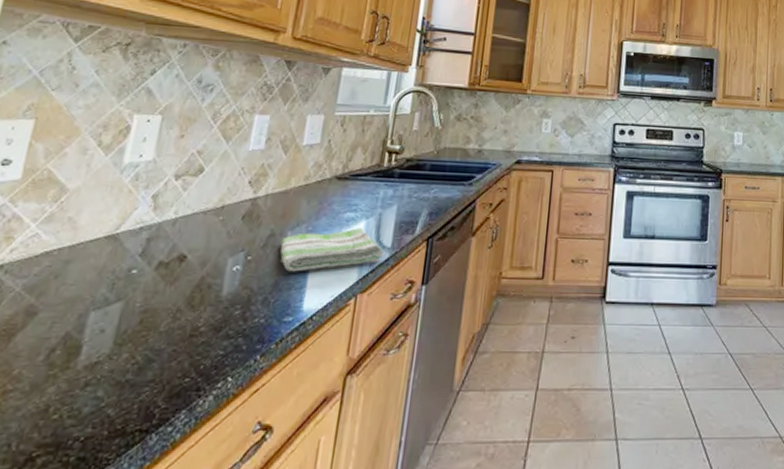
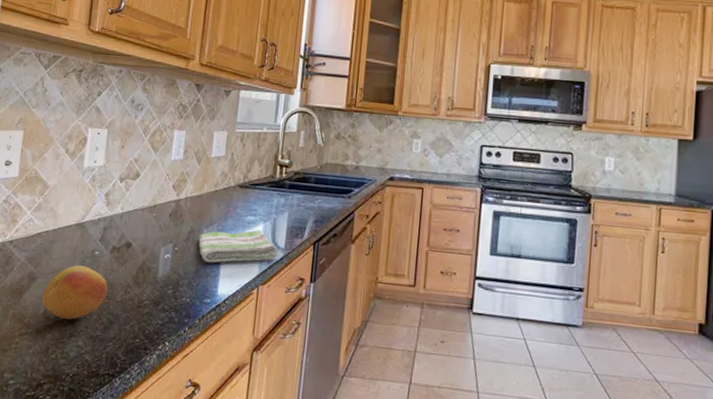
fruit: none [43,290,148,363] -> present [41,265,108,320]

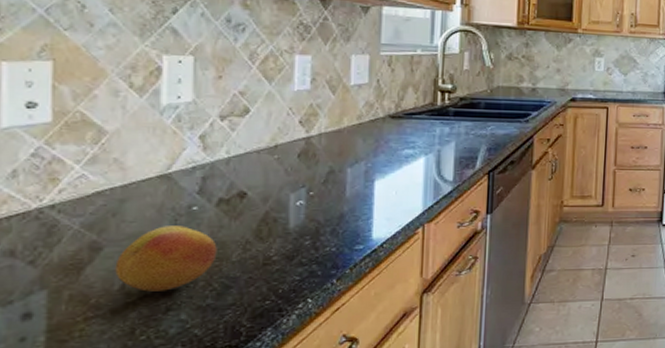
dish towel: present [198,230,279,263] -> none [341,164,446,205]

